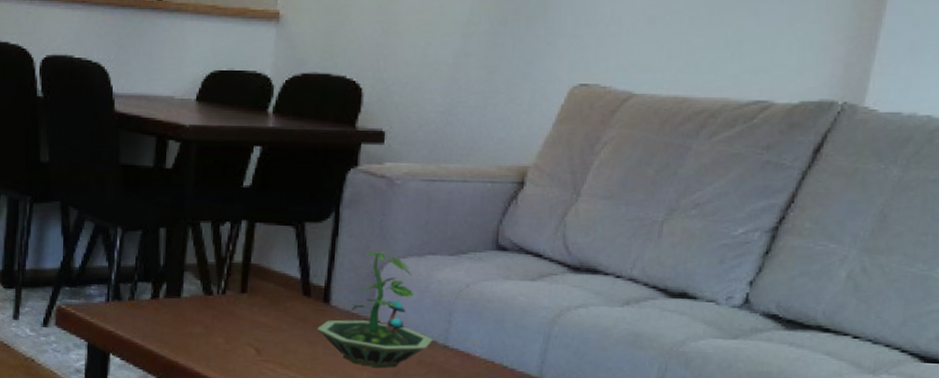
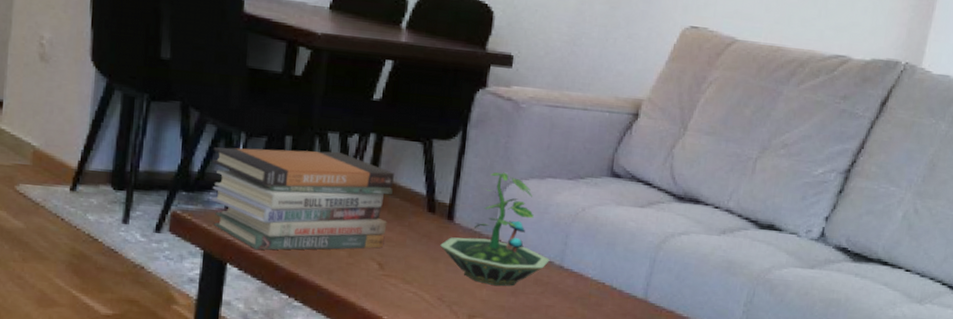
book stack: none [91,240,268,340] -> present [211,147,395,250]

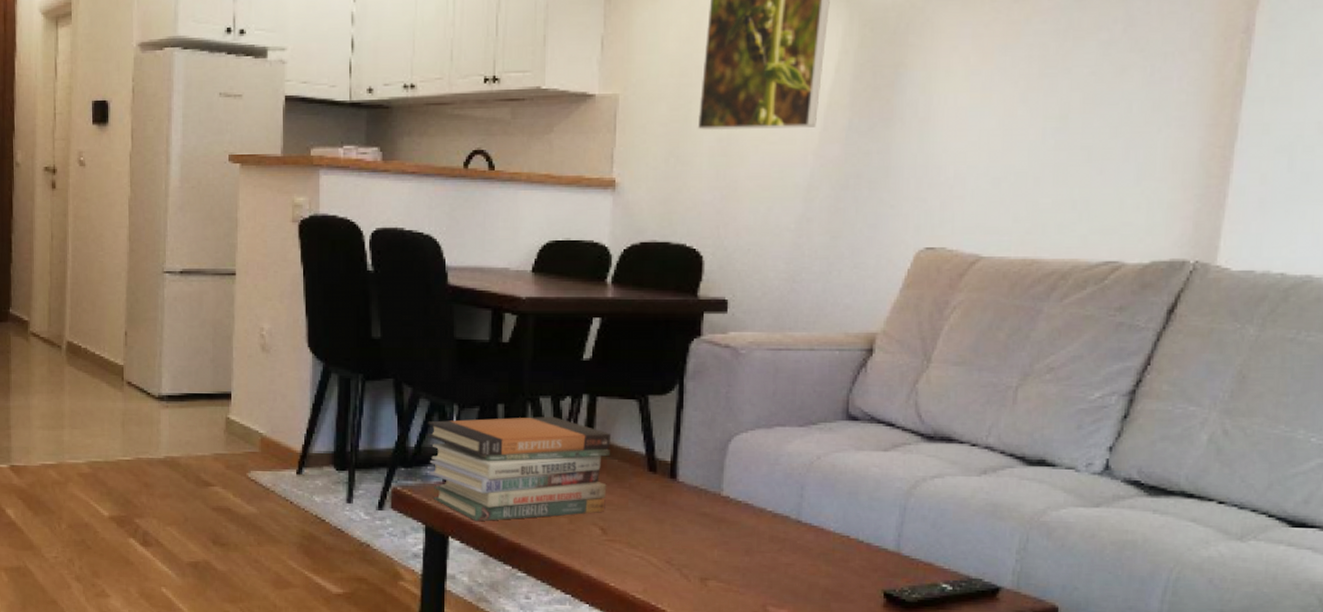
terrarium: present [440,172,550,286] -> none [664,424,785,546]

